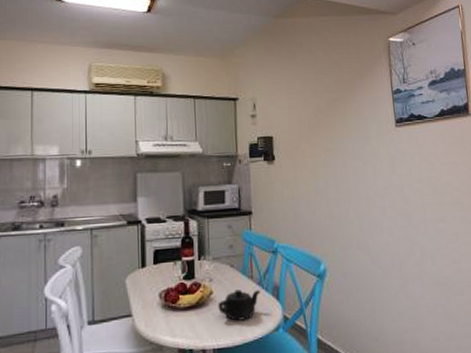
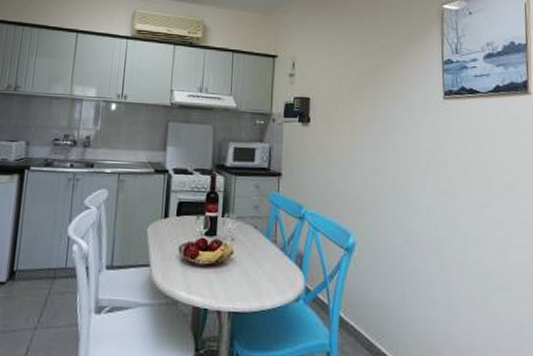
teapot: present [218,289,260,321] -> none [237,253,283,286]

